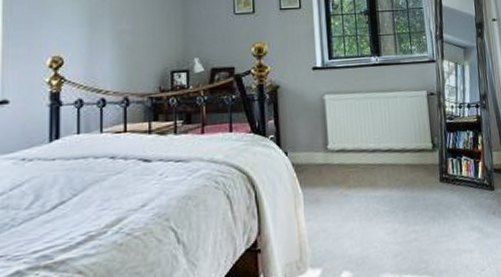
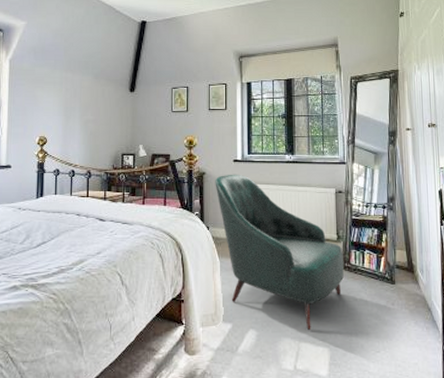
armchair: none [292,84,442,260] -> present [215,174,344,331]

